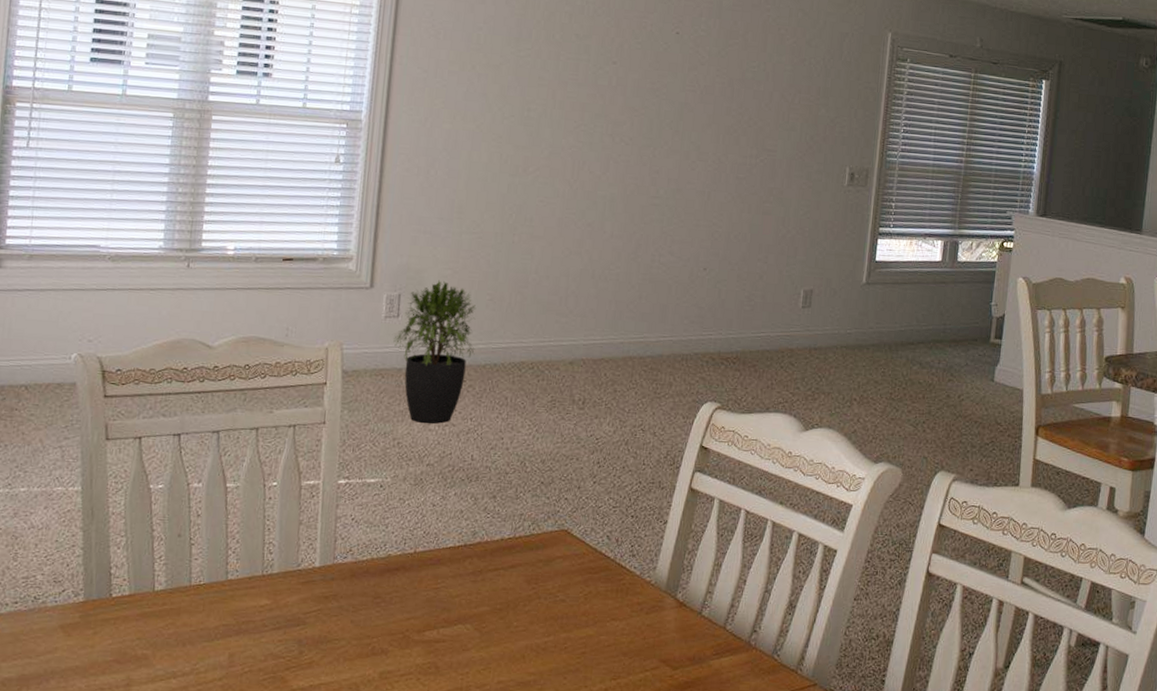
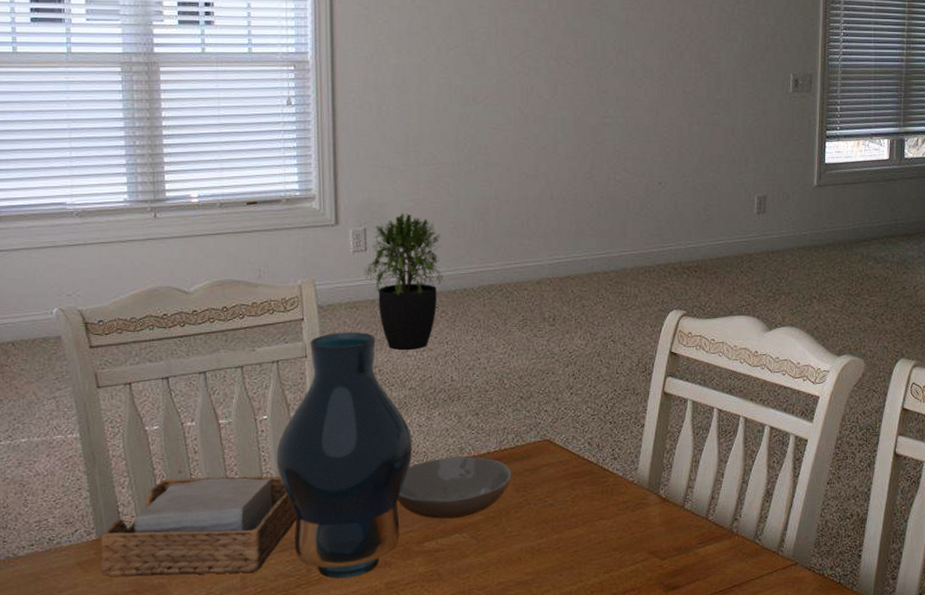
napkin holder: none [83,541,296,651] -> present [100,476,297,577]
vase: none [280,400,425,664] -> present [276,332,413,579]
bowl: none [401,541,525,608] -> present [397,456,512,519]

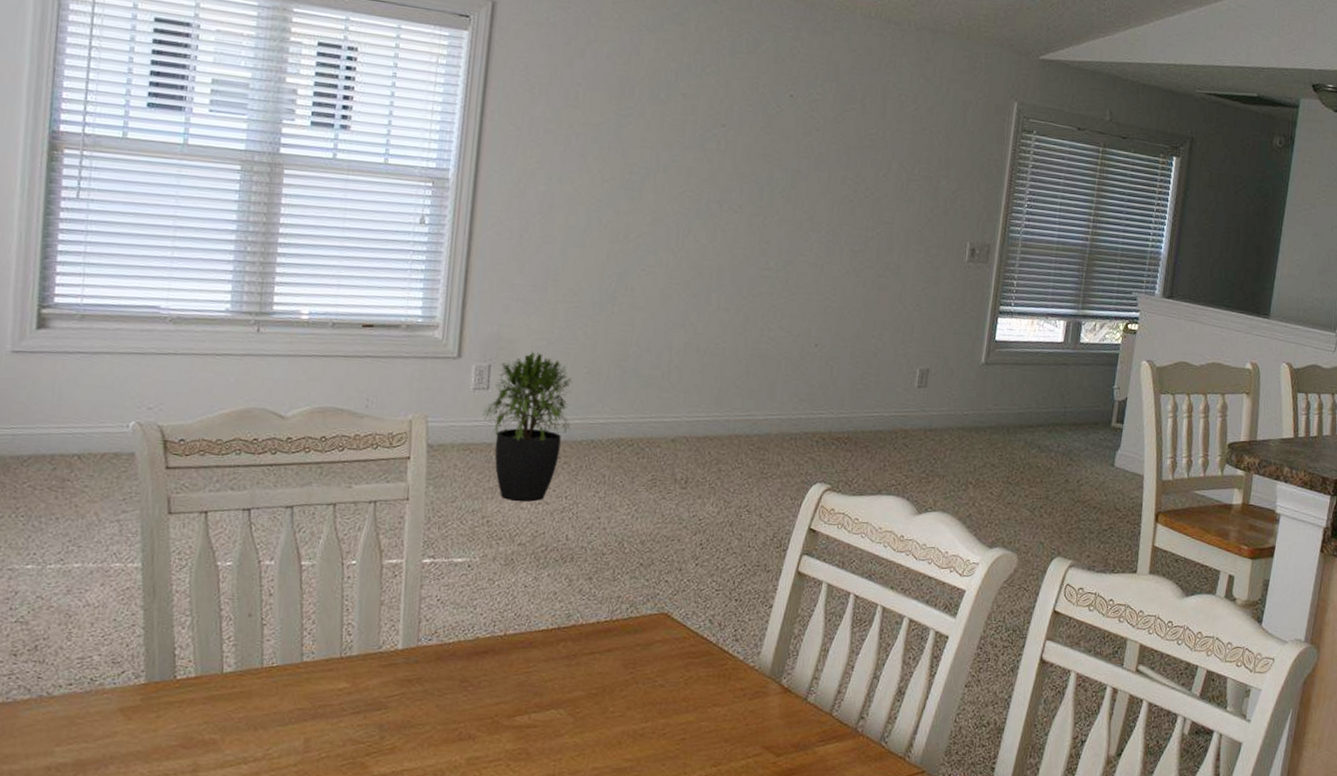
napkin holder: present [100,476,297,577] -> none [145,621,377,736]
vase: present [276,332,413,579] -> none [360,475,516,750]
bowl: present [397,456,512,519] -> none [490,623,622,692]

